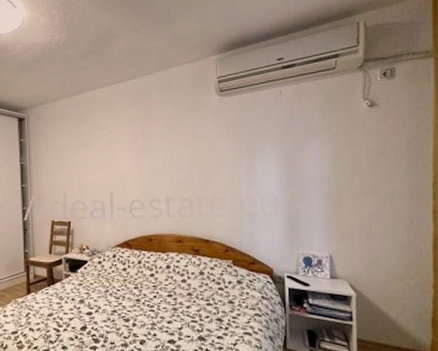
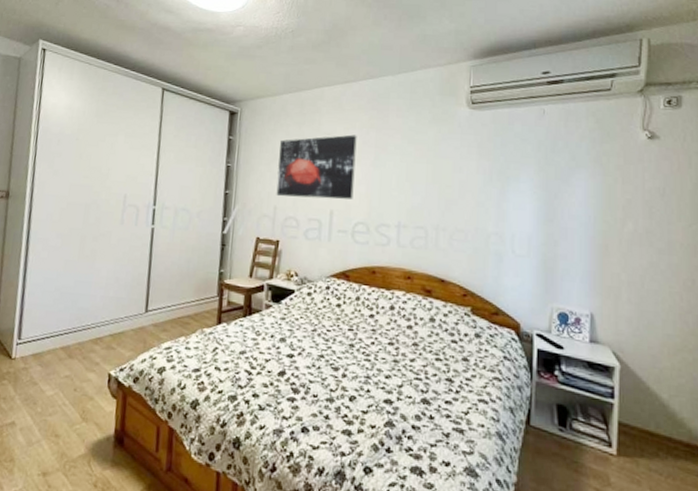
wall art: none [63,127,128,186] -> present [276,134,357,199]

